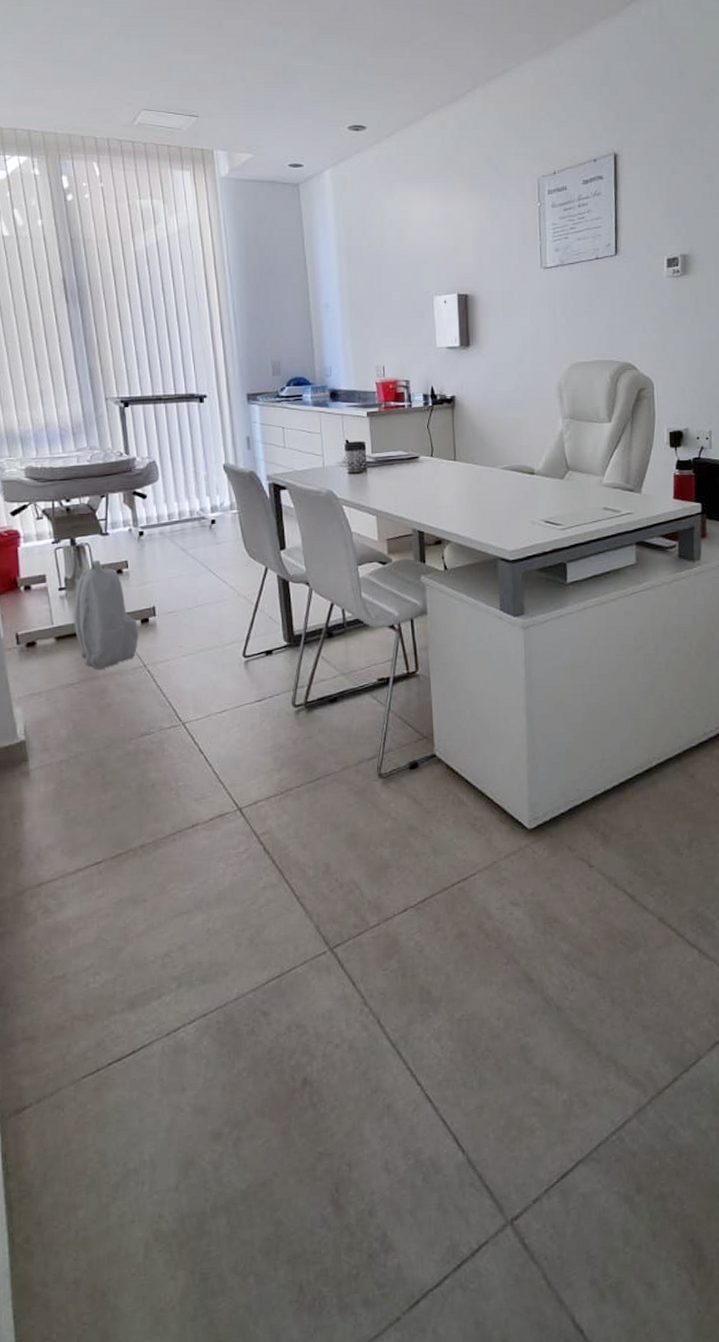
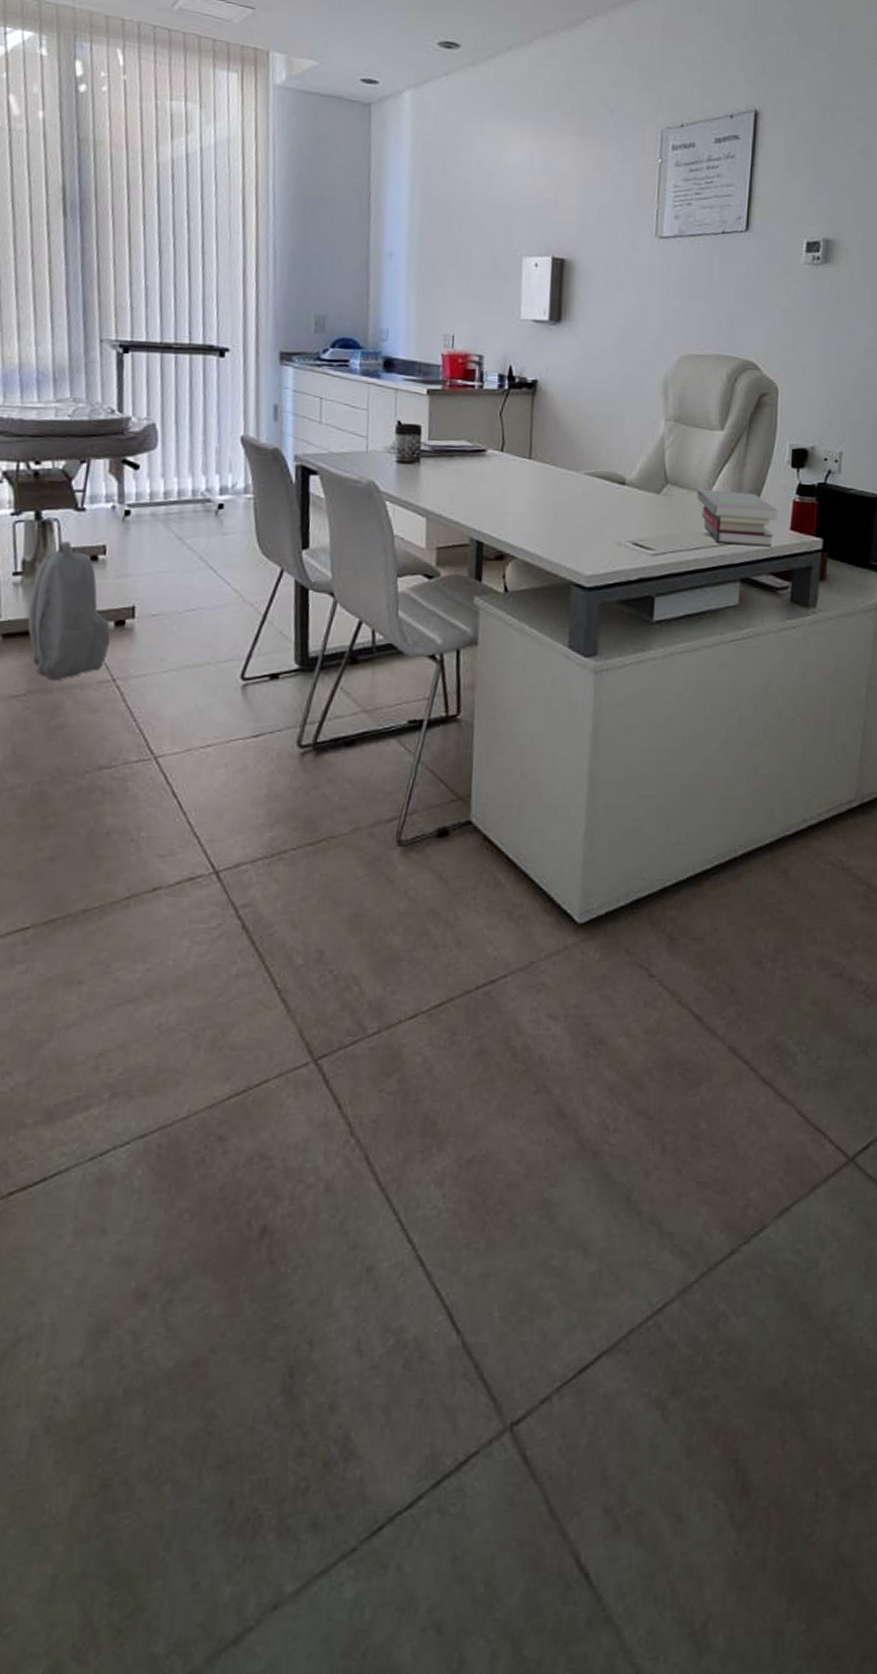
books: none [594,471,663,515] -> present [697,490,779,547]

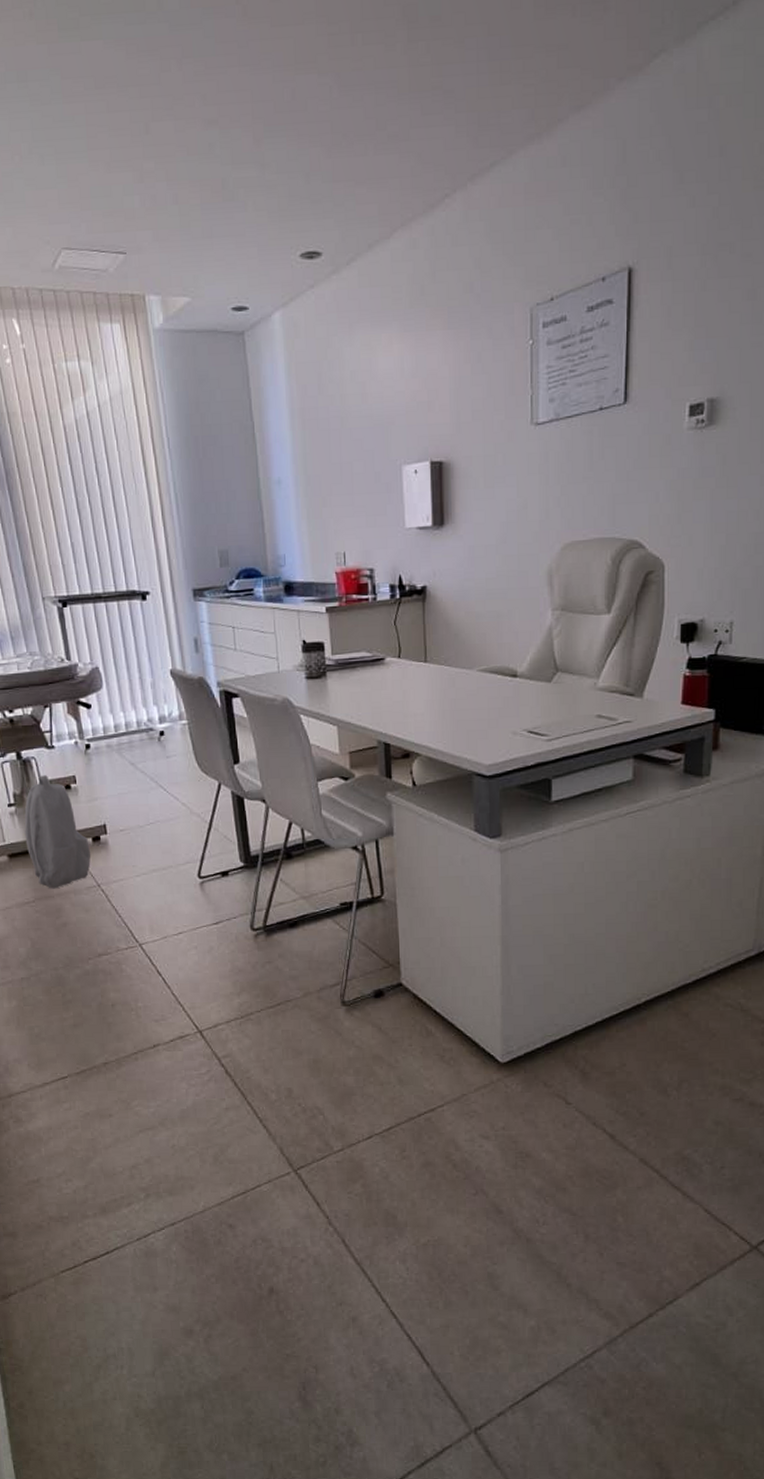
books: present [697,490,779,547] -> none [587,672,670,723]

